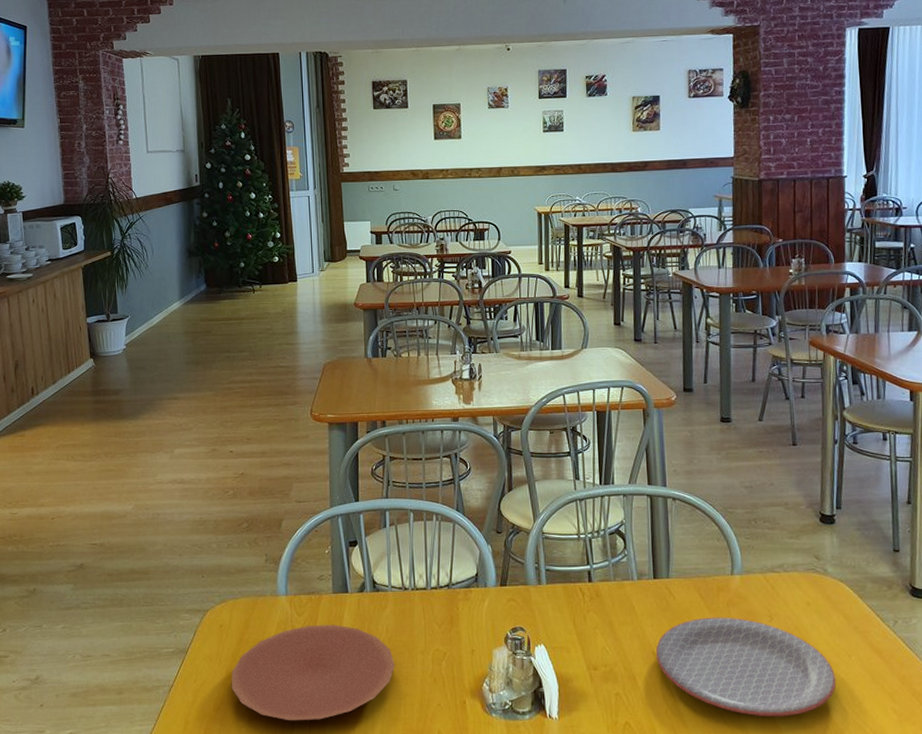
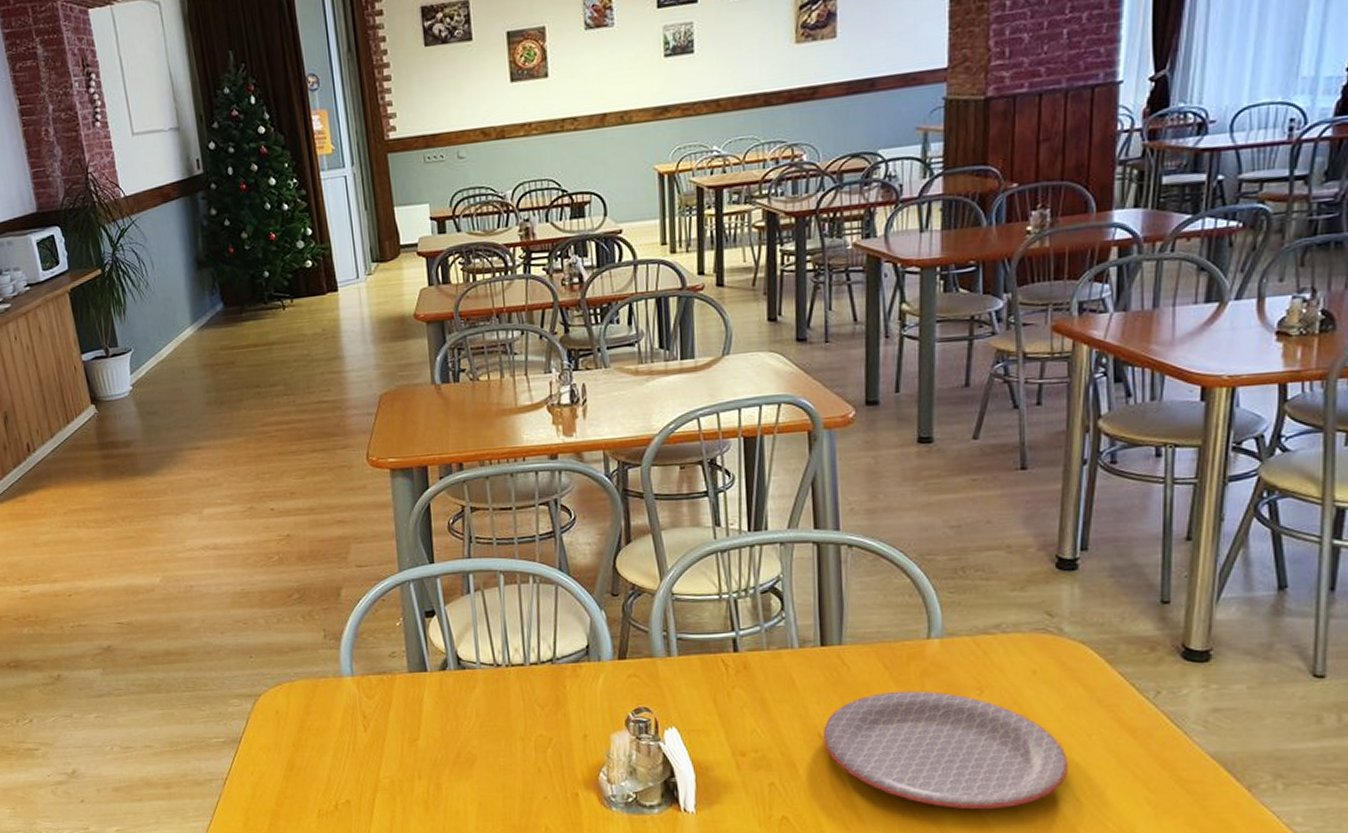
plate: present [231,625,396,721] -> none [294,708,490,817]

